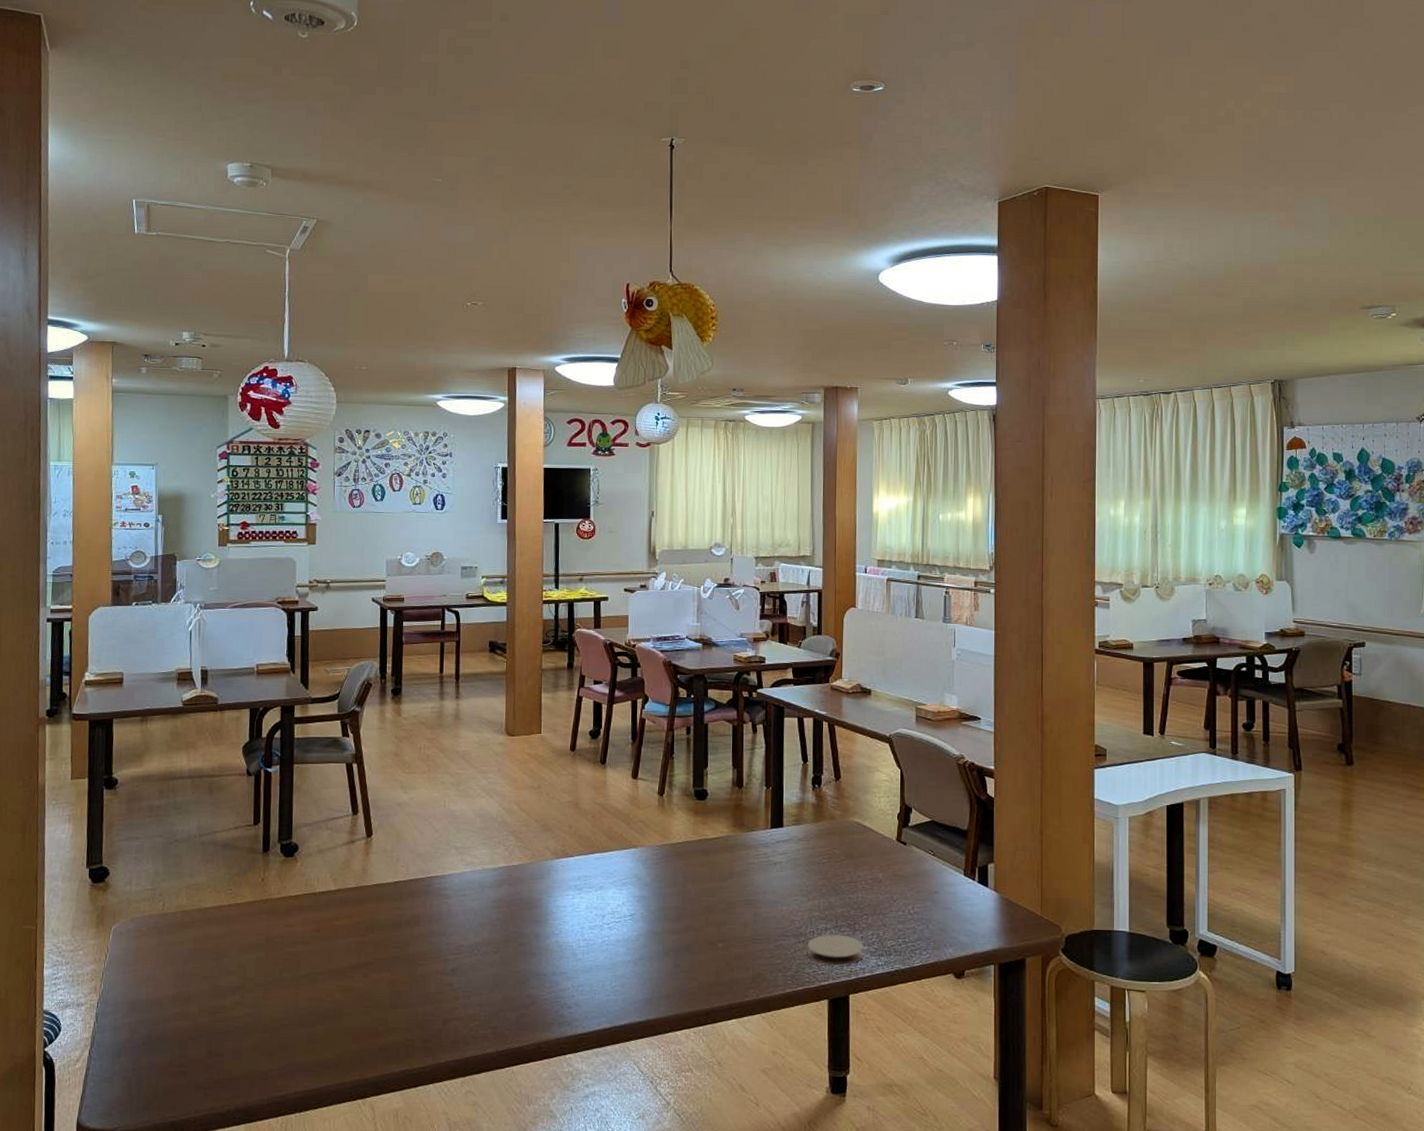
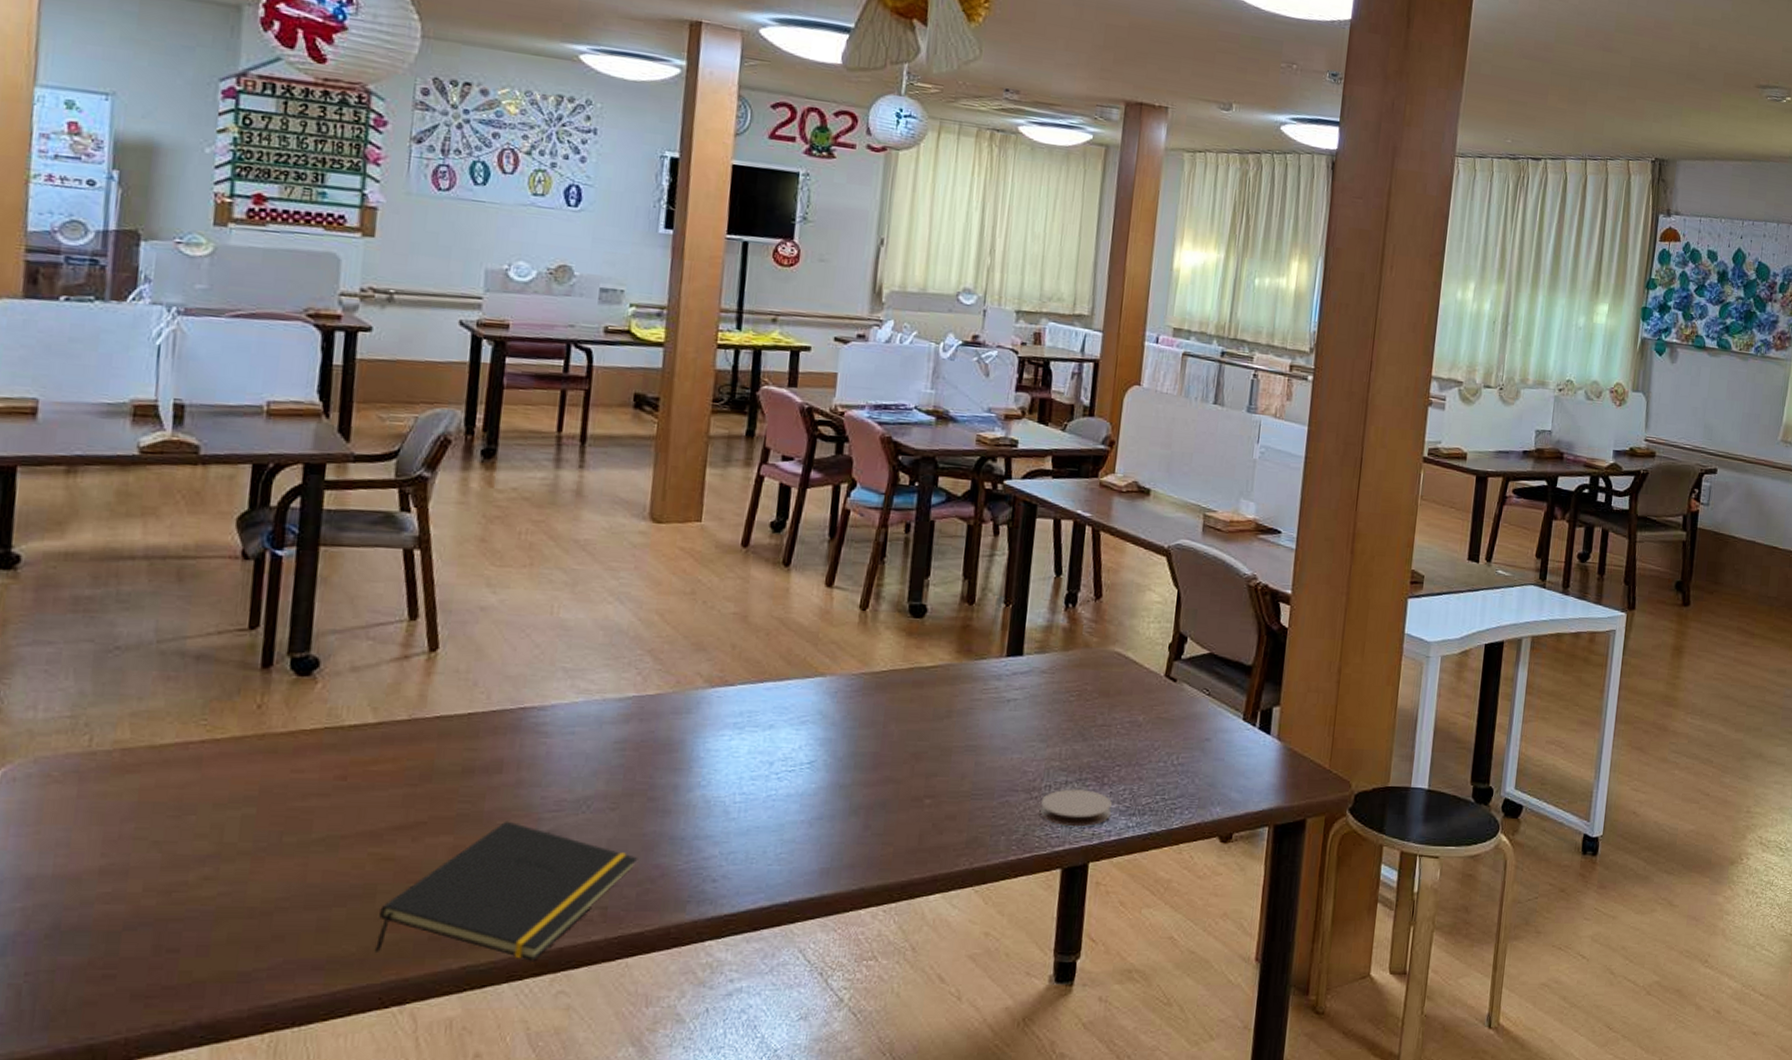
notepad: none [345,961,515,1067] -> present [375,821,638,961]

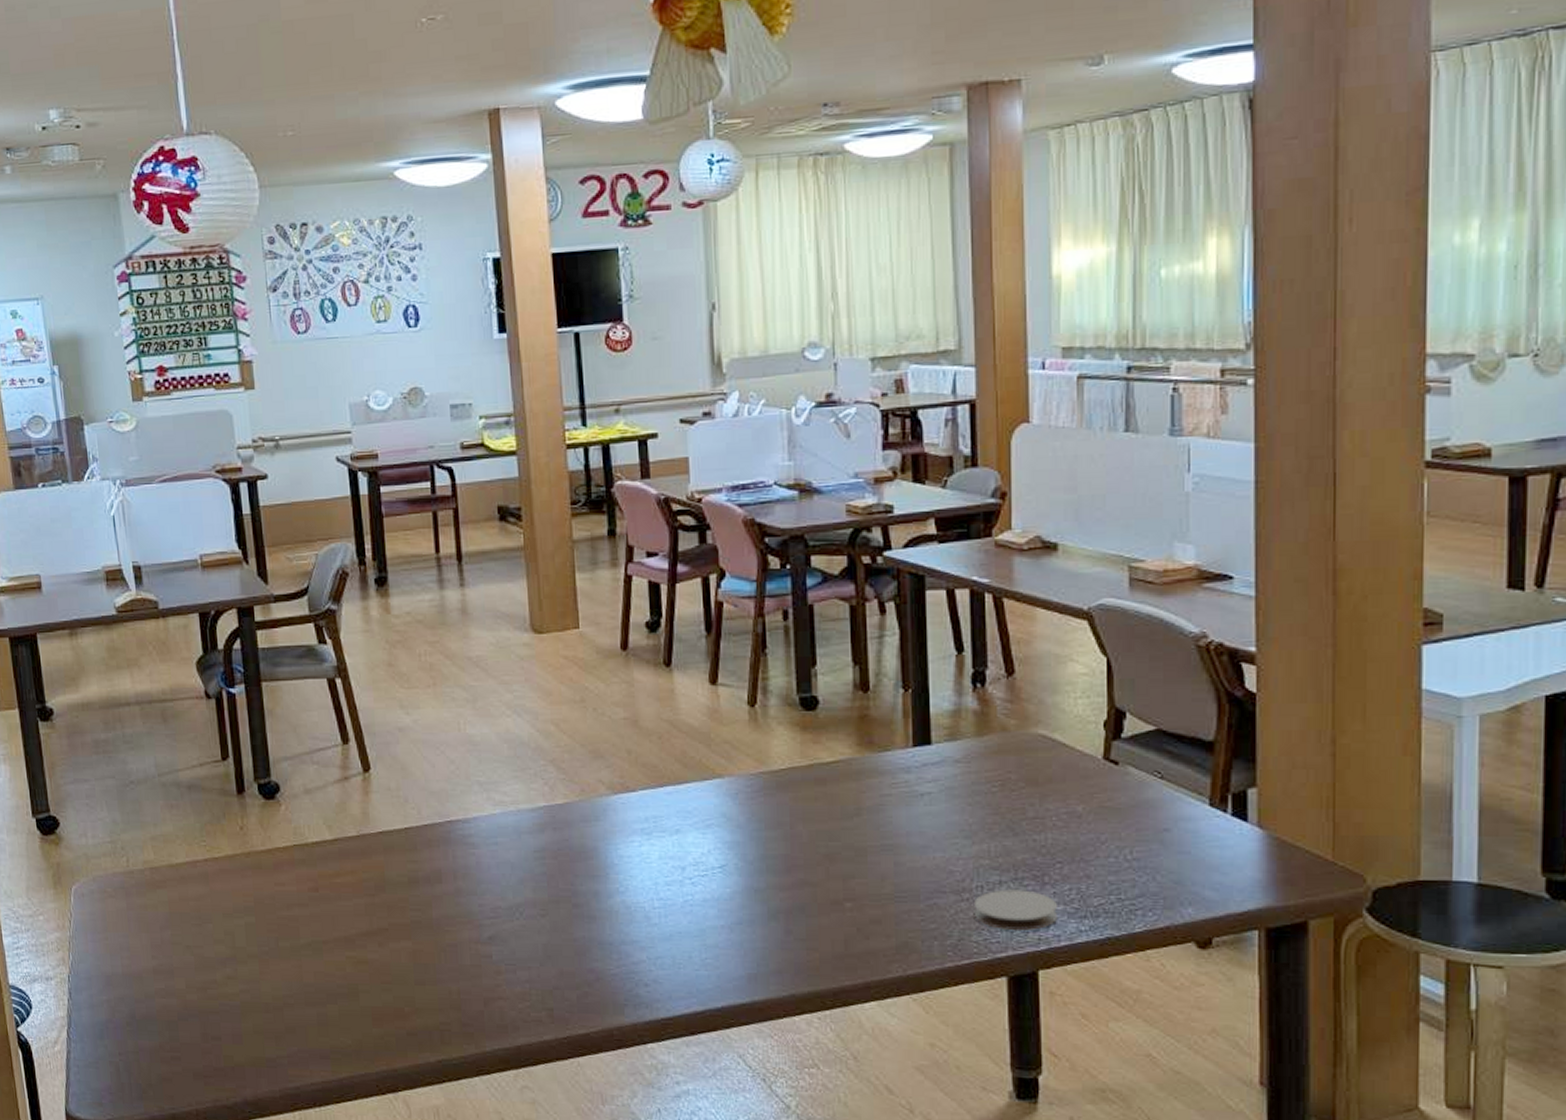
notepad: present [375,821,638,961] -> none [364,927,573,1057]

